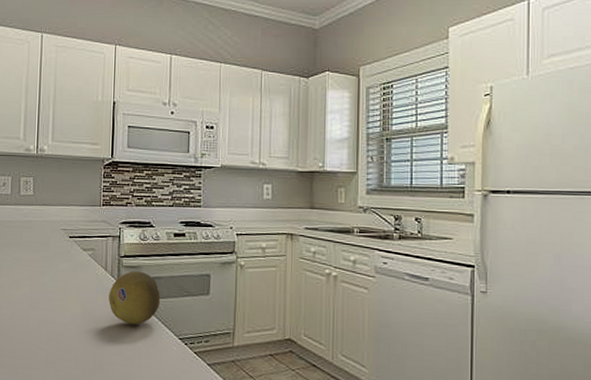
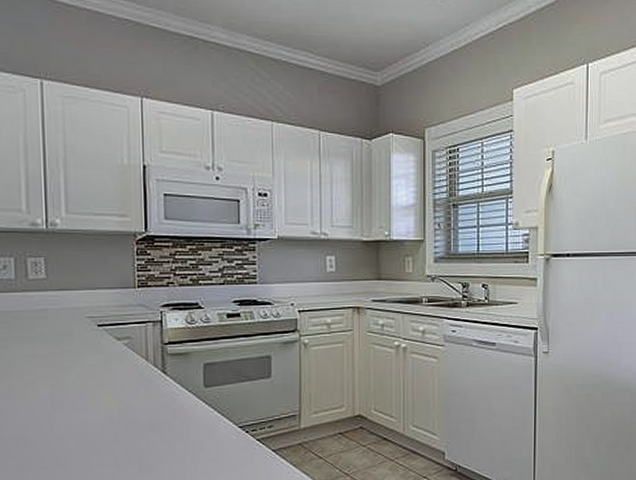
fruit: present [109,271,160,325] -> none [152,358,214,418]

